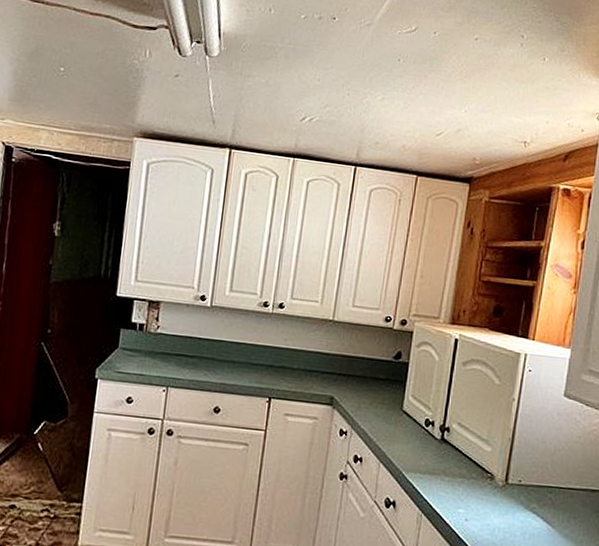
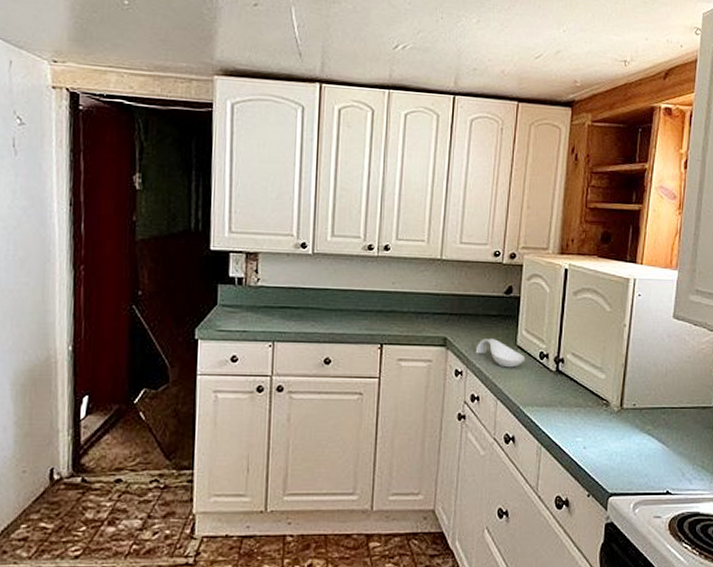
spoon rest: none [361,401,411,433] -> present [475,339,526,368]

